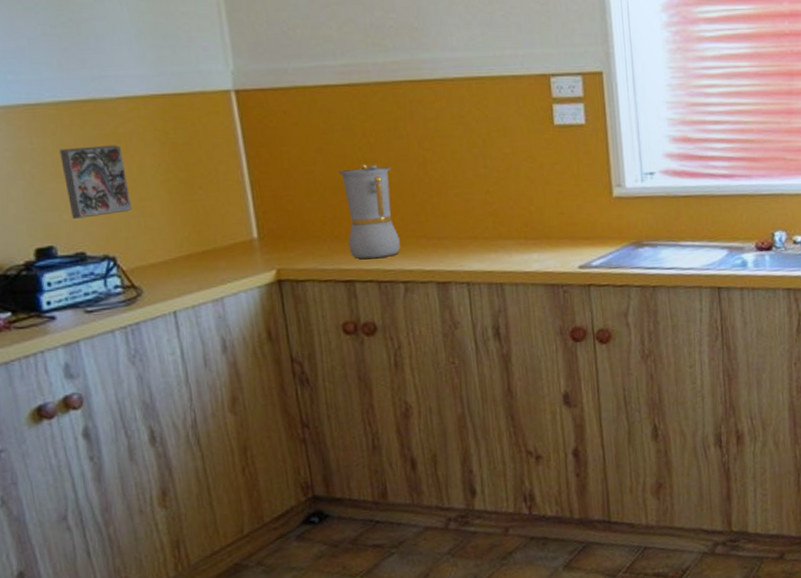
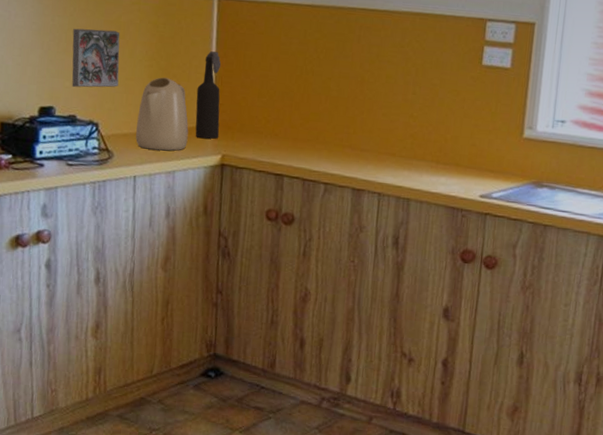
kettle: none [163,191,232,278] -> present [136,77,189,151]
bottle: none [230,153,269,254] -> present [195,51,221,139]
coffee maker: present [338,163,400,260] -> none [284,75,333,159]

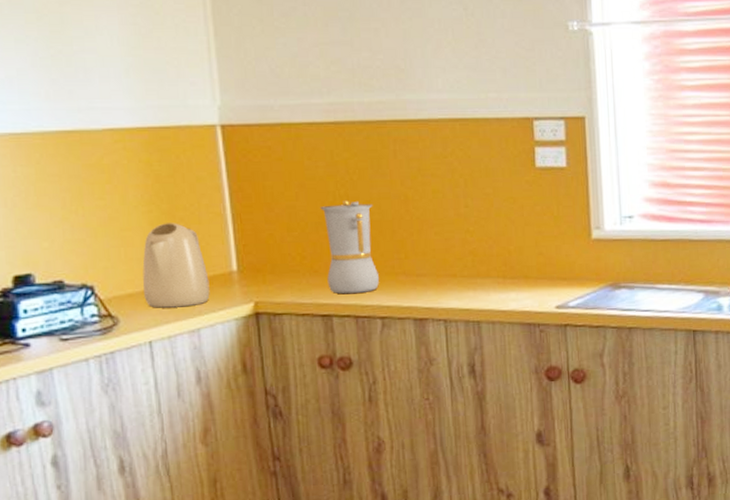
decorative tile: present [72,28,120,88] -> none [43,175,112,247]
bottle: present [195,51,221,139] -> none [212,186,248,286]
coffee maker: none [284,75,333,159] -> present [320,199,379,295]

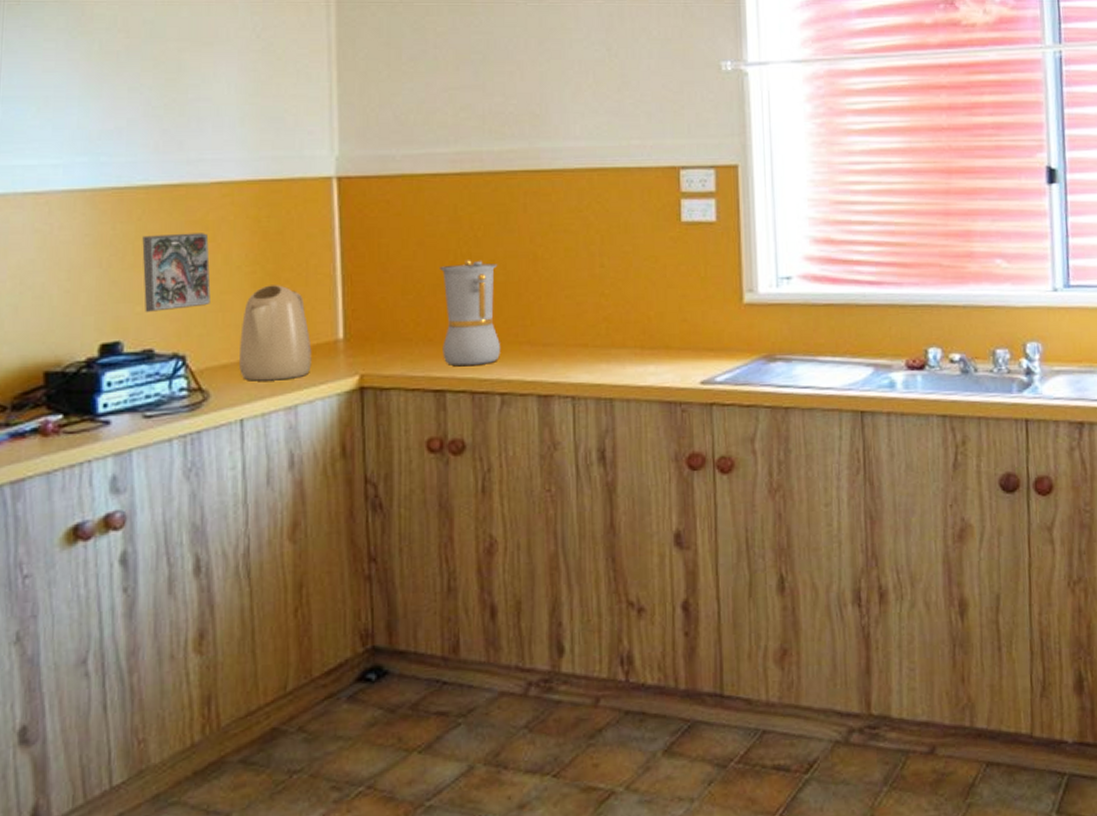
decorative tile: none [43,175,112,247] -> present [142,233,211,312]

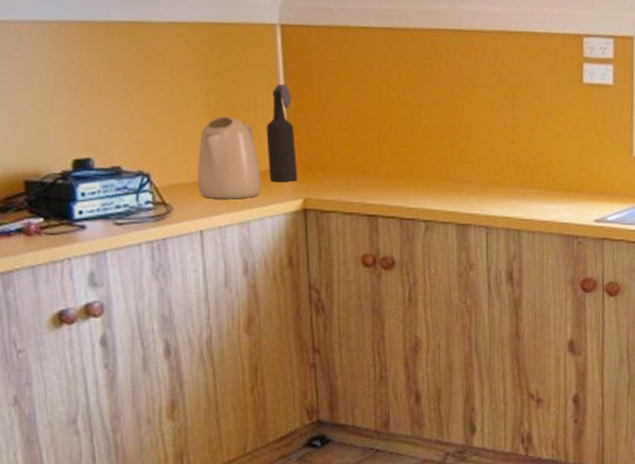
decorative tile: present [142,233,211,312] -> none [106,66,170,134]
bottle: none [318,244,354,357] -> present [266,84,298,182]
coffee maker: present [440,259,500,367] -> none [372,104,425,196]

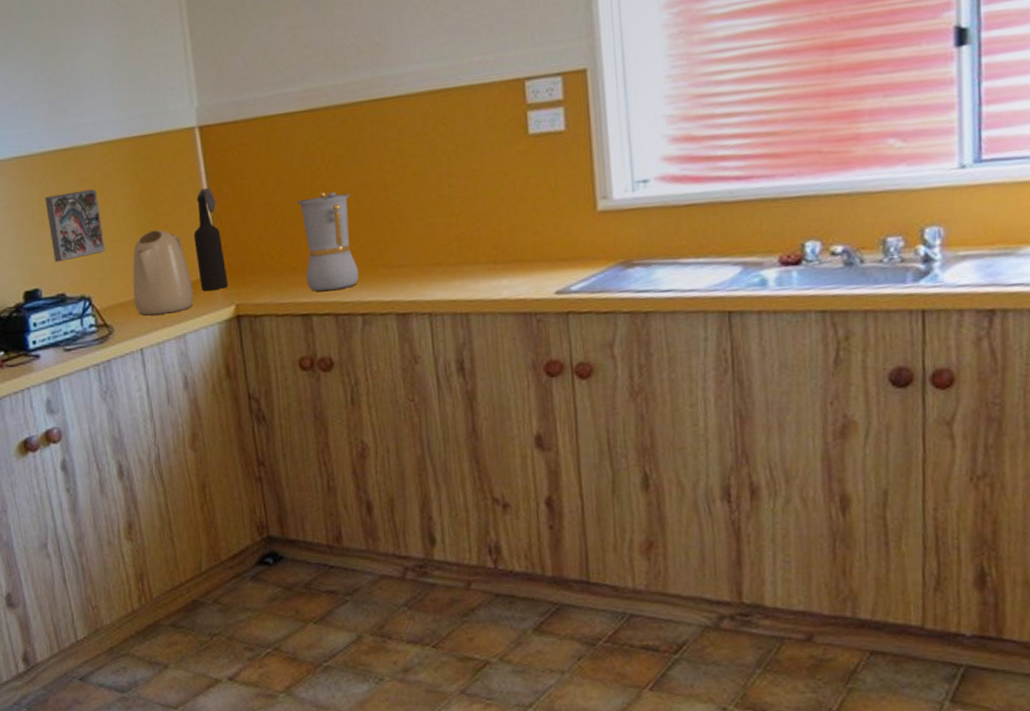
decorative tile: none [106,66,170,134] -> present [45,189,105,262]
coffee maker: none [372,104,425,196] -> present [297,191,359,292]

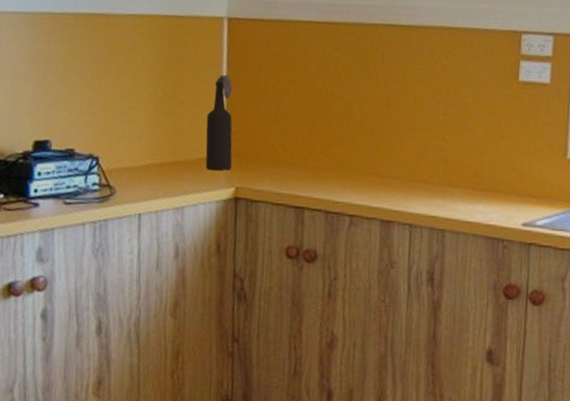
decorative tile: present [45,189,105,262] -> none [69,54,122,119]
kettle: present [132,229,194,316] -> none [140,105,198,185]
coffee maker: present [297,191,359,292] -> none [304,97,356,190]

